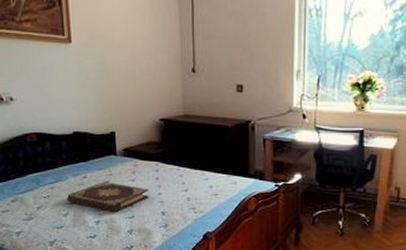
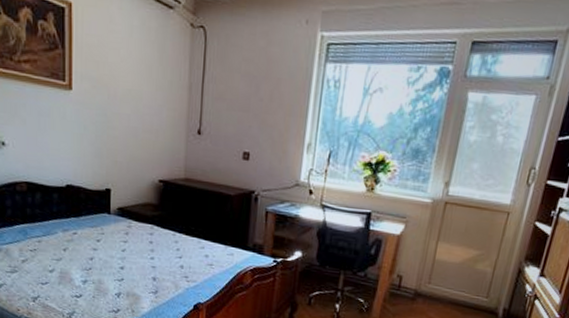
book: present [67,181,149,212] -> none [55,239,141,273]

